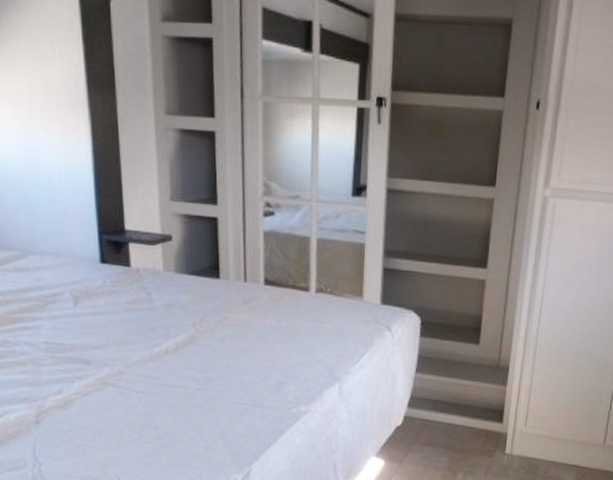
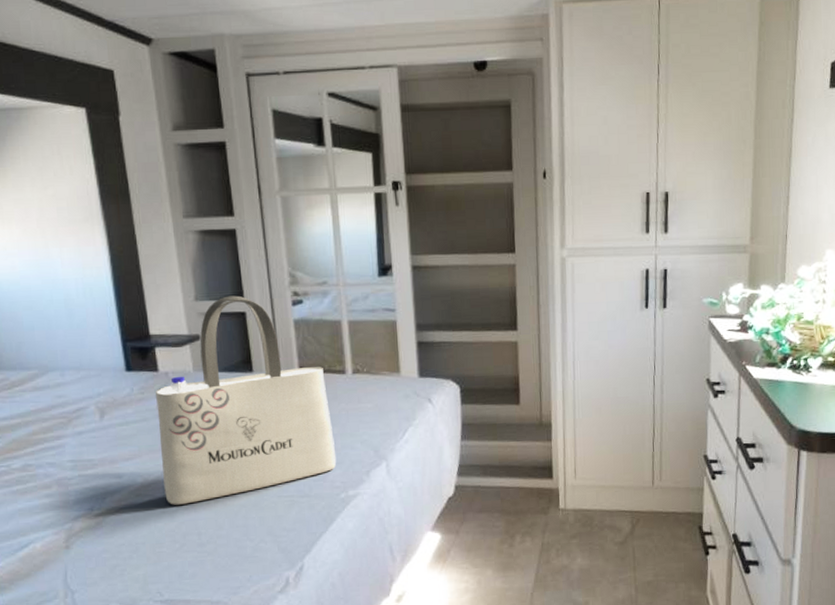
tote bag: none [127,199,292,398] -> present [156,295,337,505]

